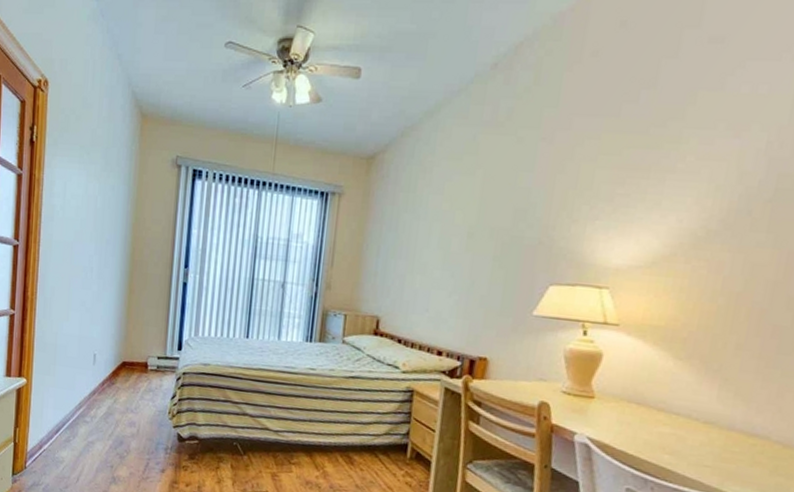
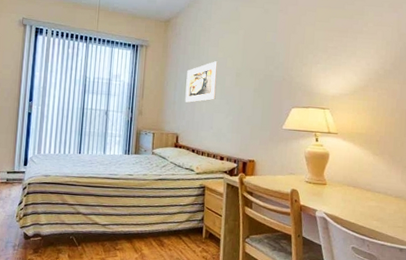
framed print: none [390,215,441,274] -> present [185,61,218,103]

